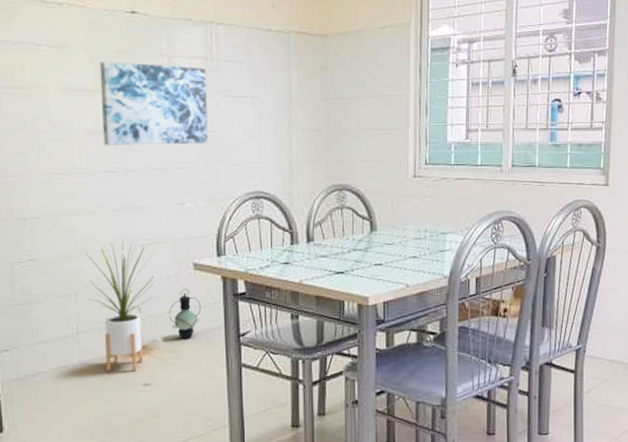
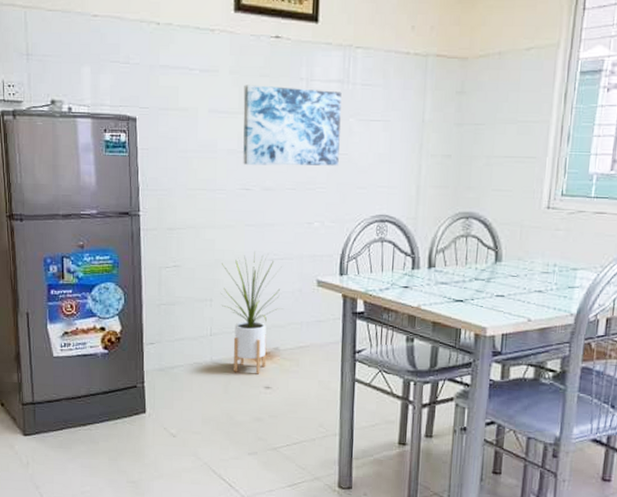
lantern: present [168,288,202,340] -> none [291,303,322,351]

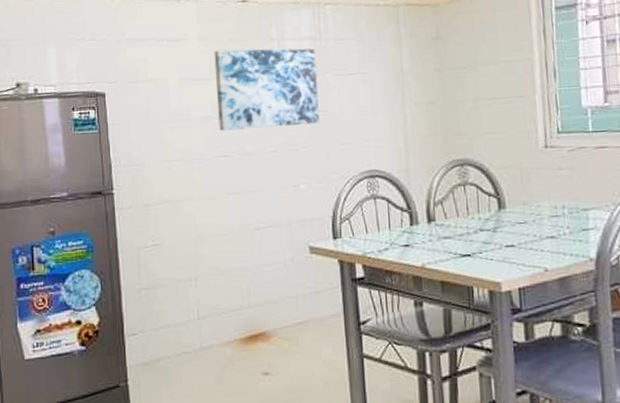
house plant: present [221,252,283,374] -> none [205,222,275,359]

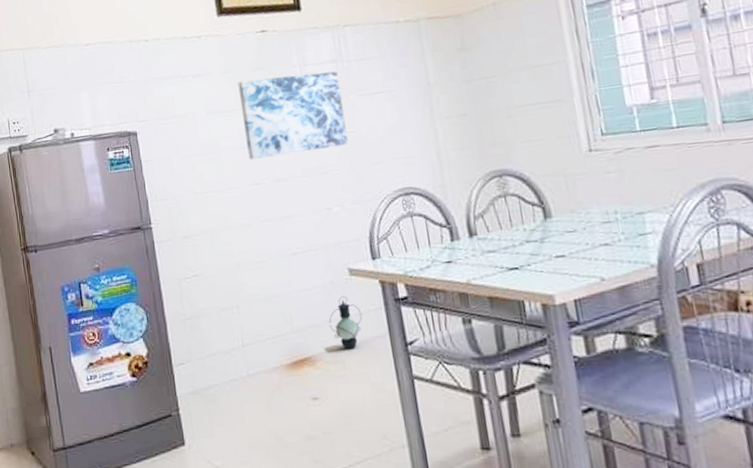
lantern: none [286,273,319,327] -> present [328,295,363,350]

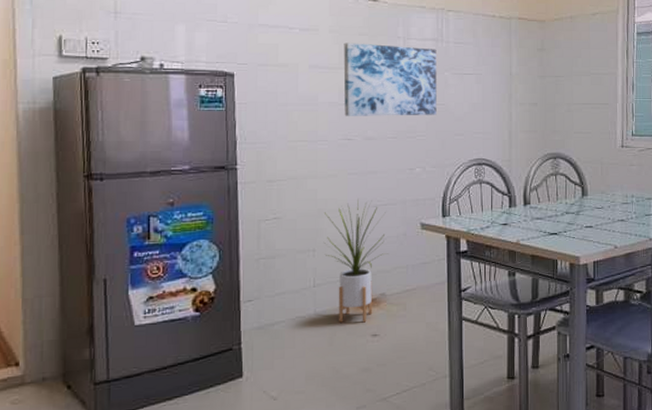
house plant: none [243,248,317,385] -> present [324,199,388,323]
lantern: present [328,295,363,350] -> none [397,246,427,294]

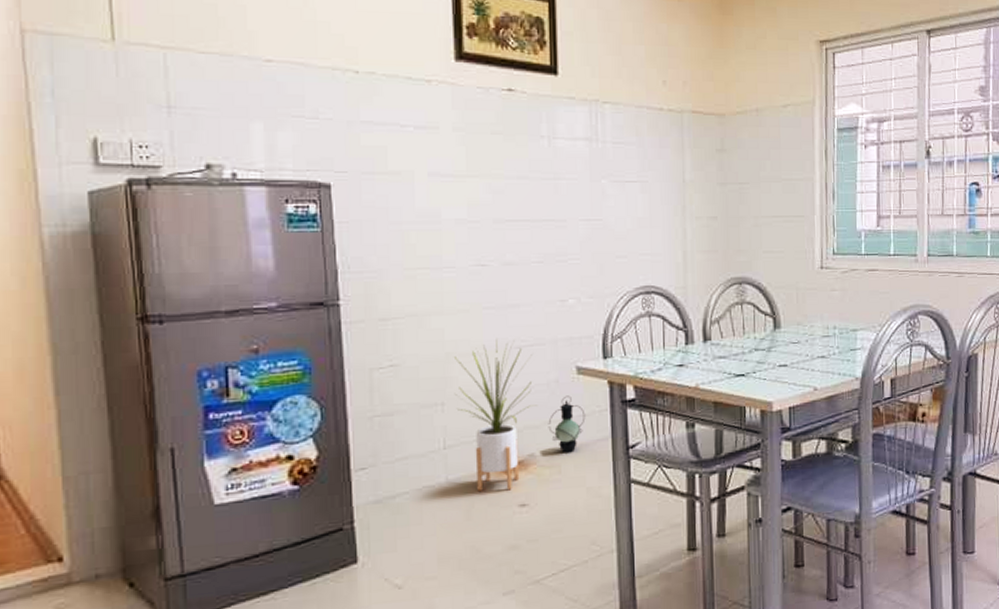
wall art: present [343,42,437,116] -> none [472,143,593,236]
lantern: none [397,246,427,294] -> present [548,395,586,453]

